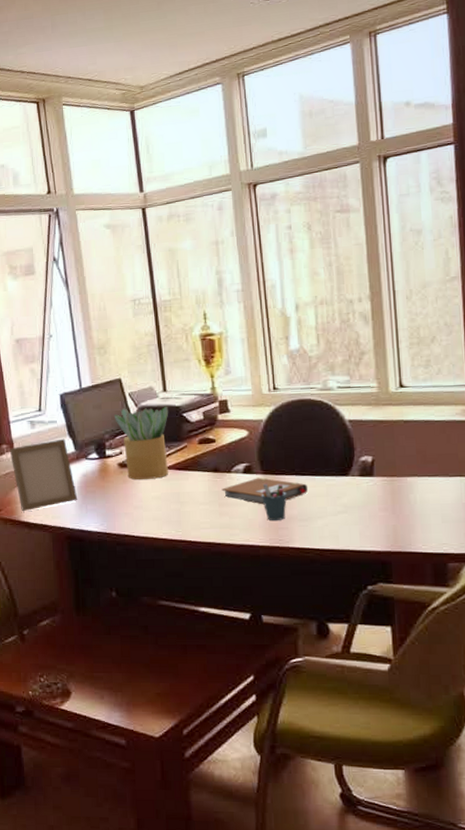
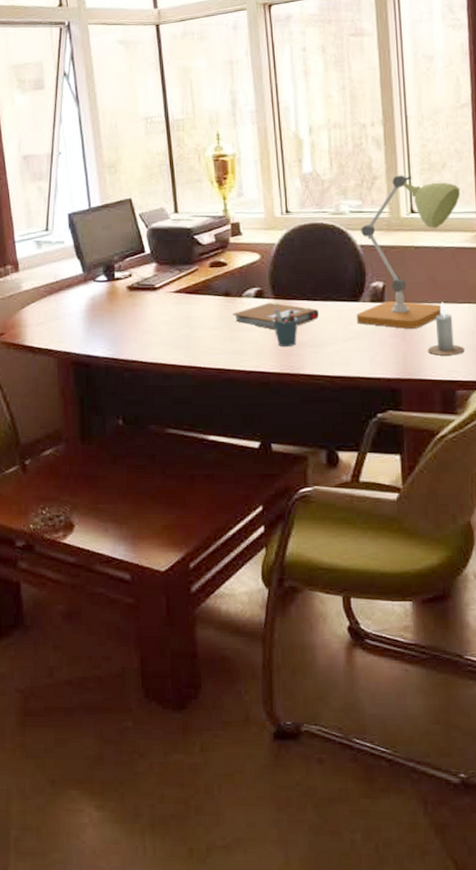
photo frame: present [9,438,78,512] -> none [14,260,85,336]
potted plant: present [114,406,169,480] -> none [124,228,180,304]
desk lamp: none [345,349,451,502] -> present [356,175,461,329]
candle: none [418,475,456,529] -> present [427,302,465,356]

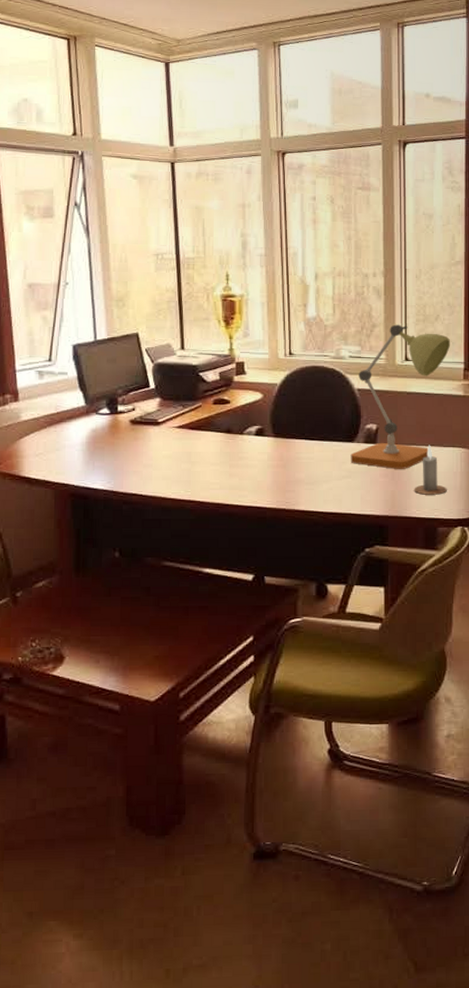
notebook: present [232,302,319,330] -> none [233,440,315,467]
pen holder: present [273,308,298,346] -> none [272,446,295,483]

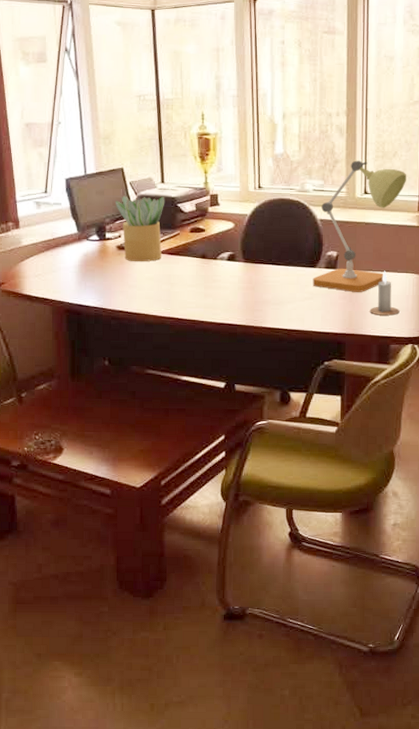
potted plant: none [129,362,186,438] -> present [116,194,165,262]

